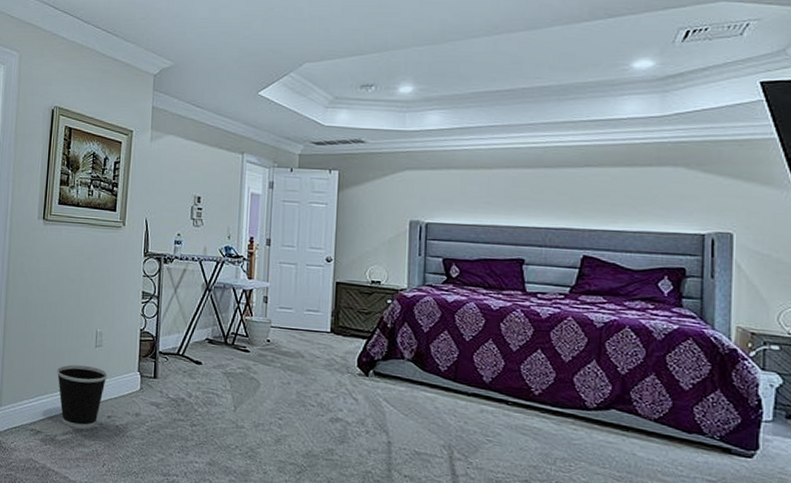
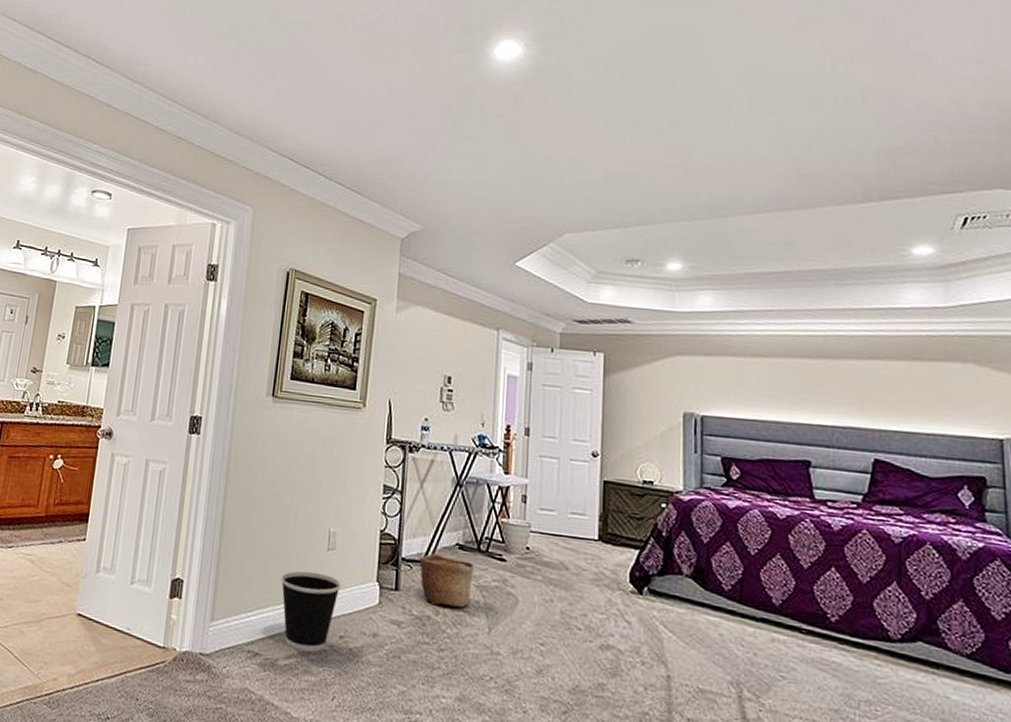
basket: none [174,347,222,391] -> present [419,553,475,608]

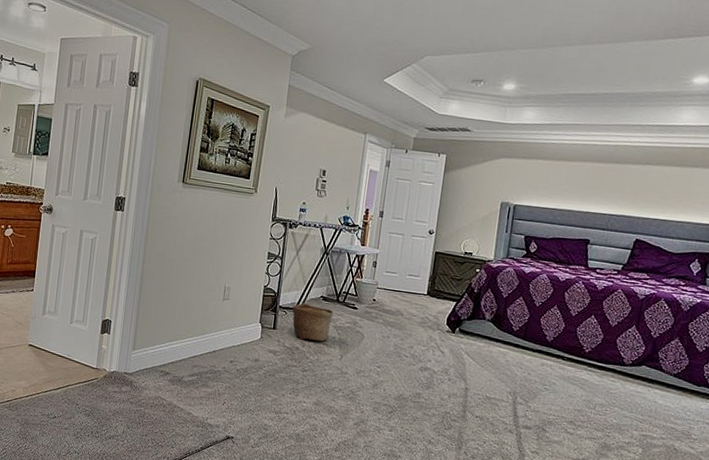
wastebasket: present [280,571,341,652] -> none [186,315,233,372]

